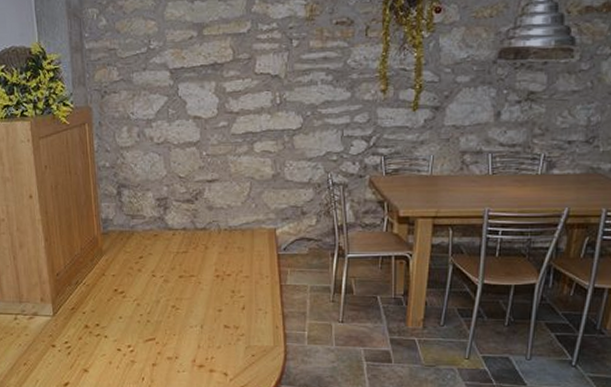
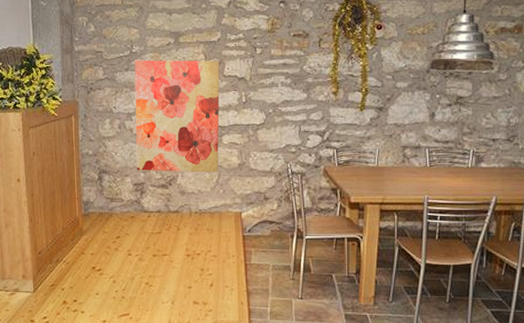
wall art: none [153,56,251,186] -> present [135,59,220,173]

